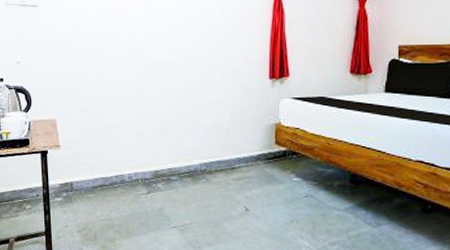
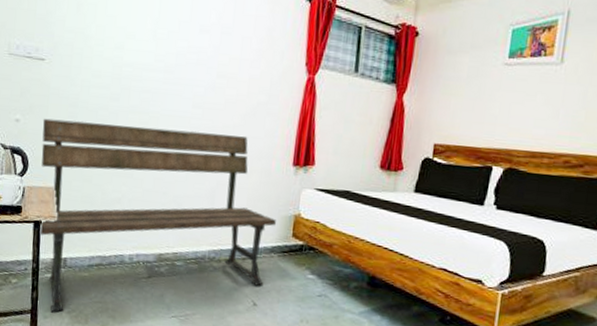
bench: none [41,57,259,233] -> present [39,118,276,313]

